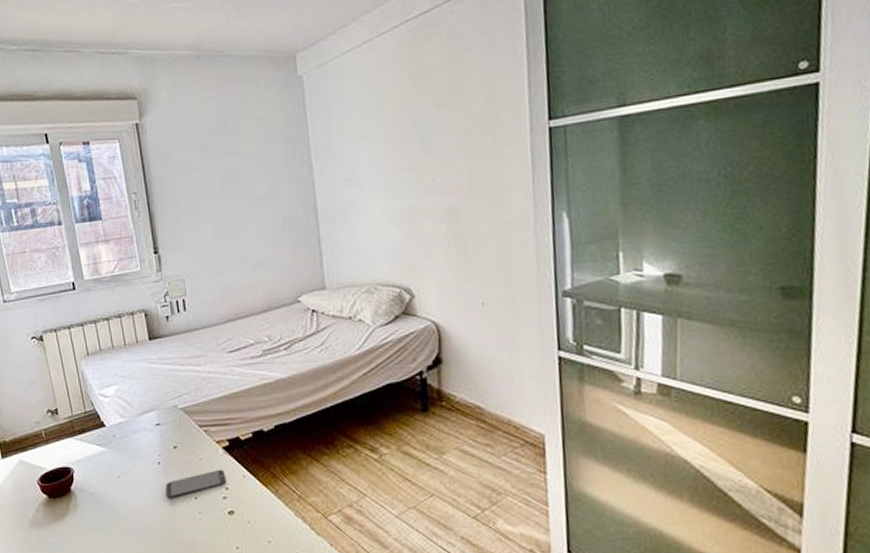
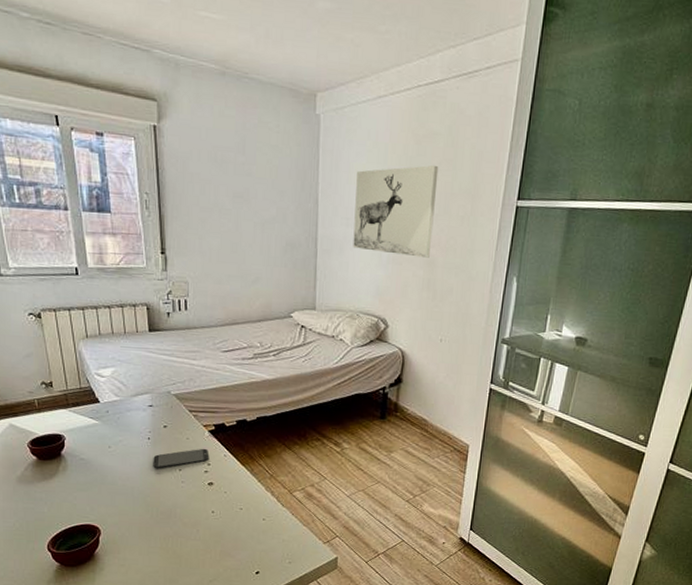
wall art: none [351,102,452,212] -> present [353,165,439,258]

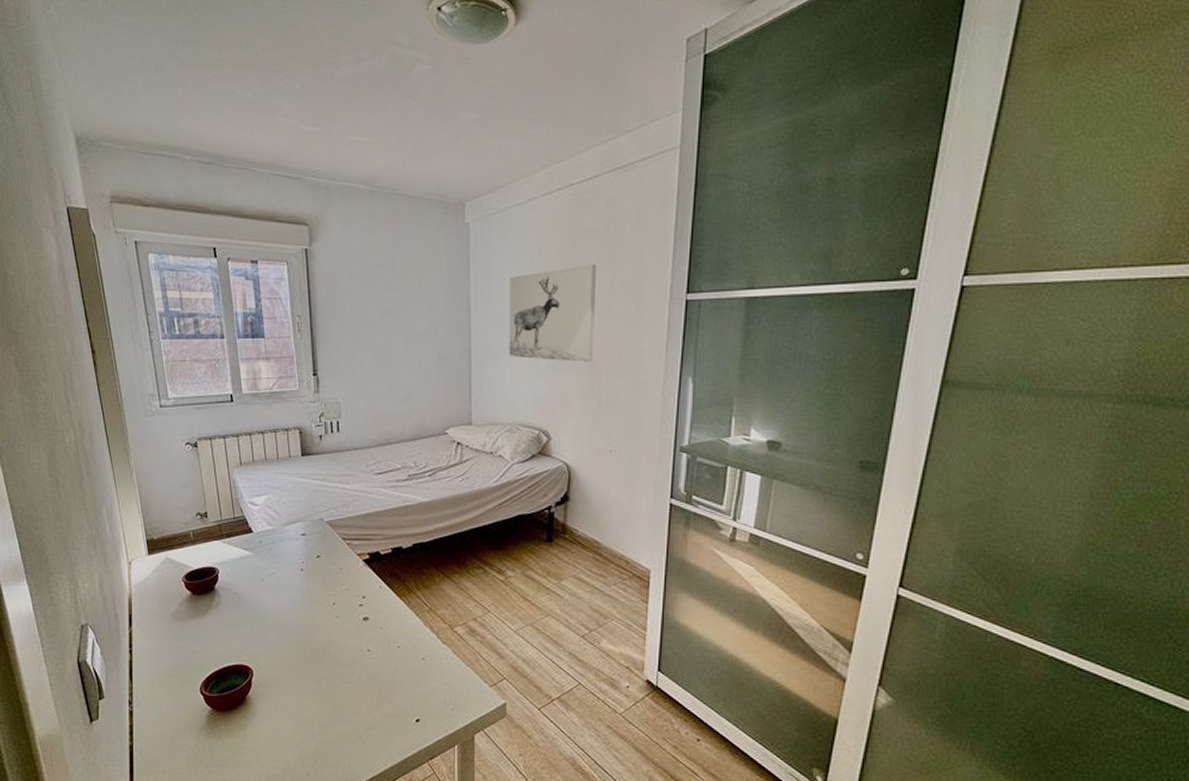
smartphone: present [153,448,208,468] -> none [306,579,363,602]

